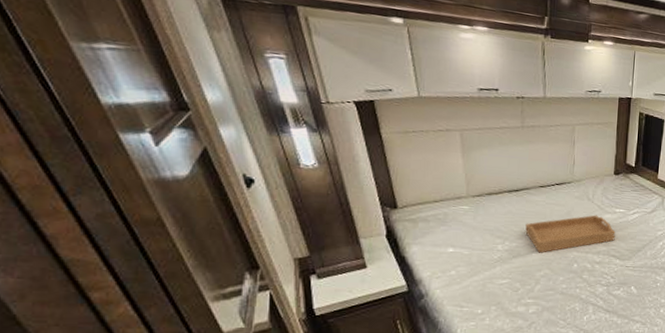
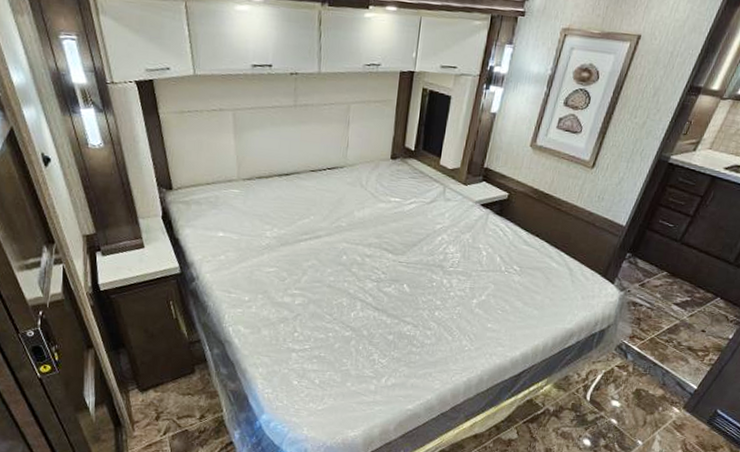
serving tray: present [525,215,616,253] -> none [294,203,389,243]

